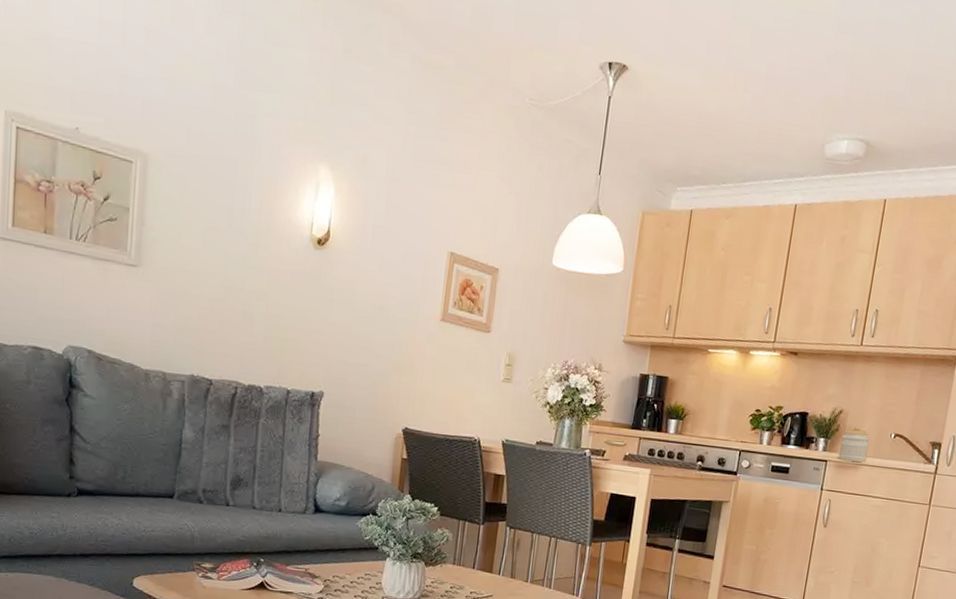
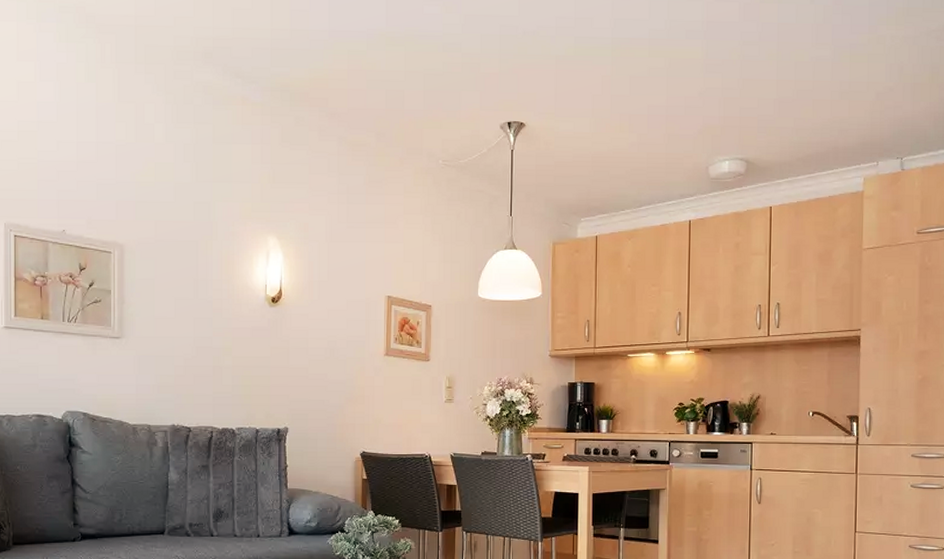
jar: present [838,425,870,463] -> none [762,408,790,442]

